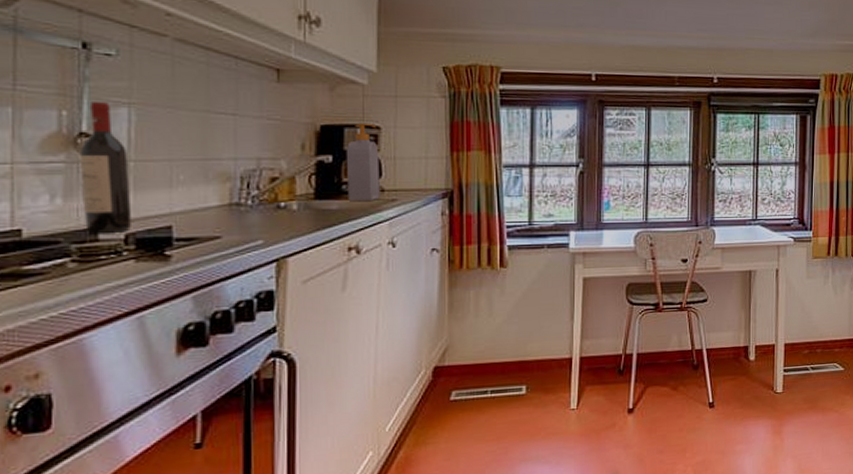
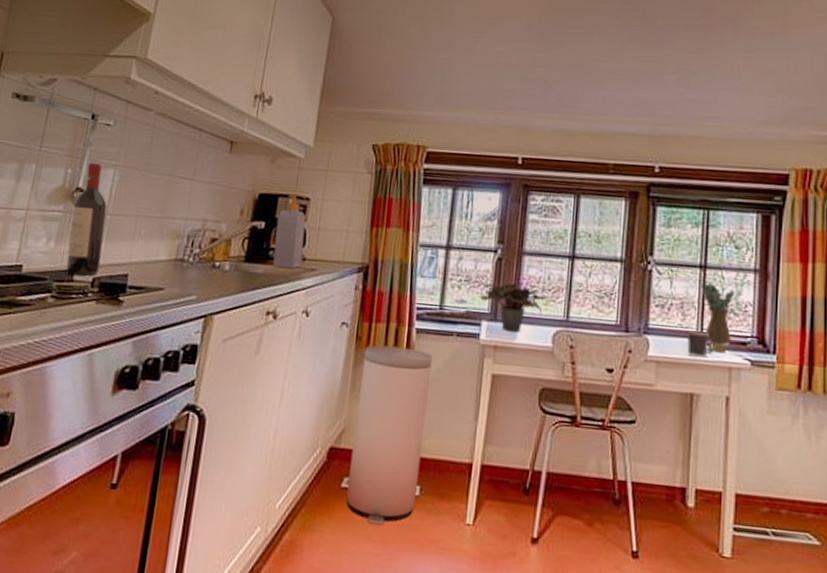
pedal bin: none [456,264,526,427] -> present [345,345,433,525]
potted plant: none [565,193,628,238] -> present [478,283,548,332]
mug: none [745,219,766,240] -> present [687,330,715,358]
vase: none [754,175,780,235] -> present [700,280,734,353]

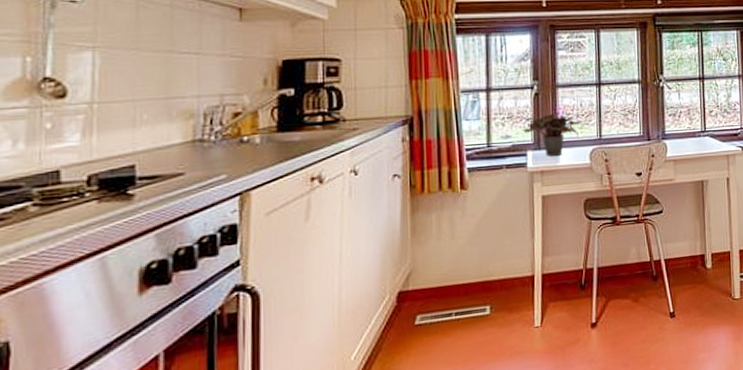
wine bottle: present [65,163,107,276] -> none [42,47,95,176]
soap bottle: present [273,193,307,269] -> none [307,56,341,133]
pedal bin: present [345,345,433,525] -> none [420,186,488,350]
mug: present [687,330,715,358] -> none [695,130,715,152]
vase: present [700,280,734,353] -> none [701,89,727,145]

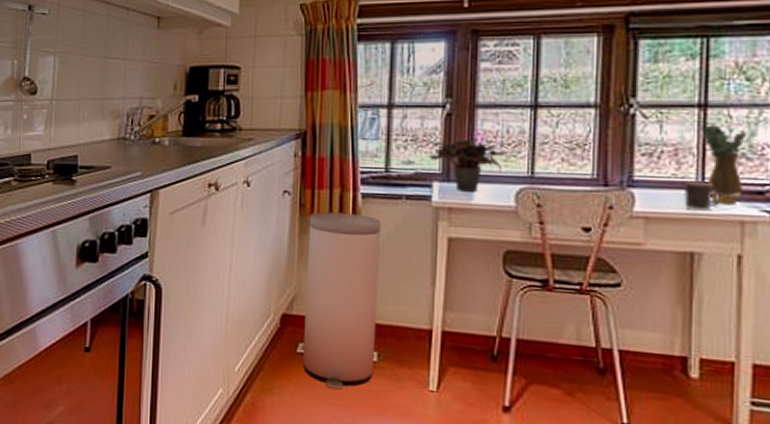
pedal bin: none [420,186,488,350] -> present [302,212,381,390]
mug: none [695,130,715,152] -> present [684,181,721,211]
vase: none [701,89,727,145] -> present [699,121,746,205]

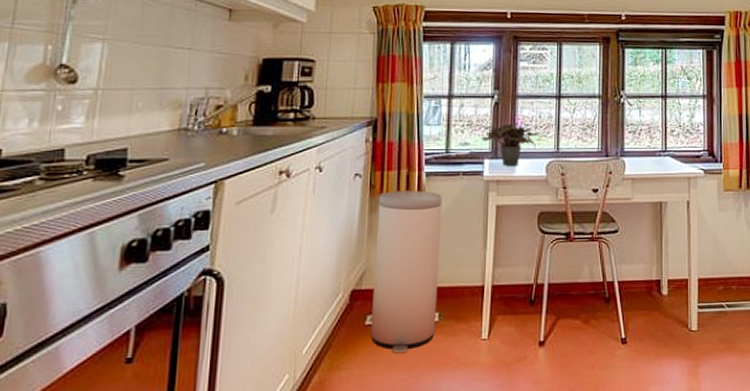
mug: present [684,181,721,211] -> none [655,150,676,171]
vase: present [699,121,746,205] -> none [662,107,689,166]

